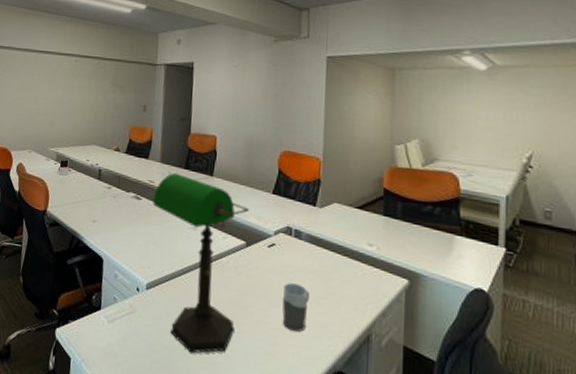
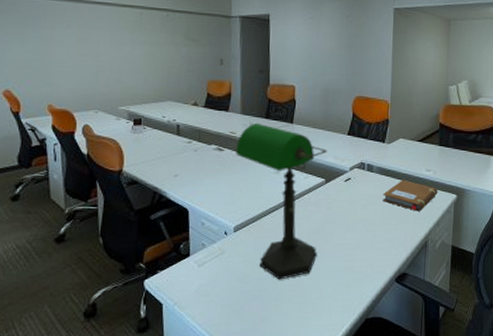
mug: present [282,283,309,332] -> none [357,209,380,247]
notebook: none [313,252,383,295] -> present [383,179,438,212]

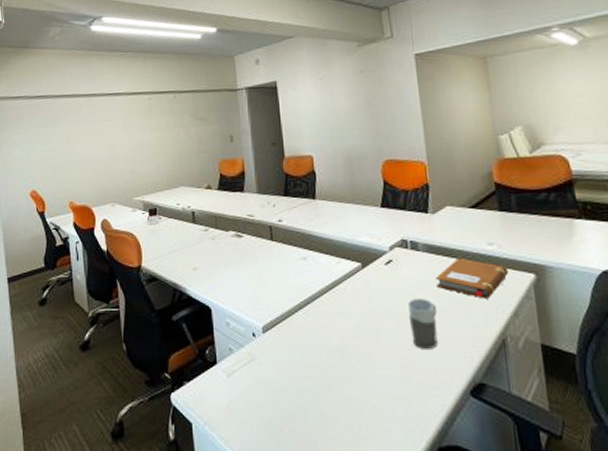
desk lamp: present [235,122,328,280] -> none [255,201,364,393]
mug: none [357,209,380,247] -> present [407,299,438,349]

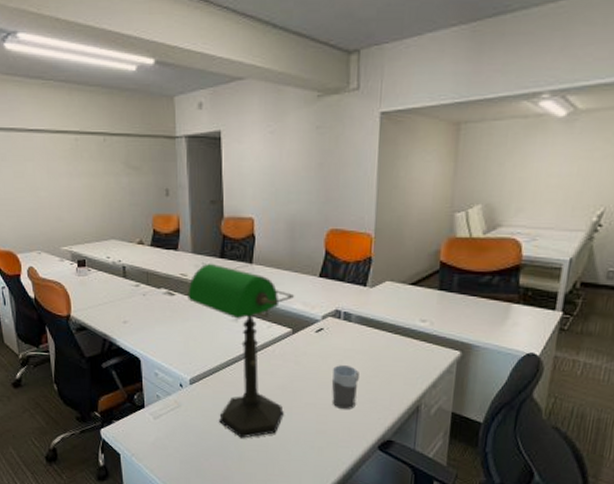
desk lamp: none [255,201,364,393] -> present [188,263,295,438]
notebook: present [436,258,509,299] -> none [363,331,436,370]

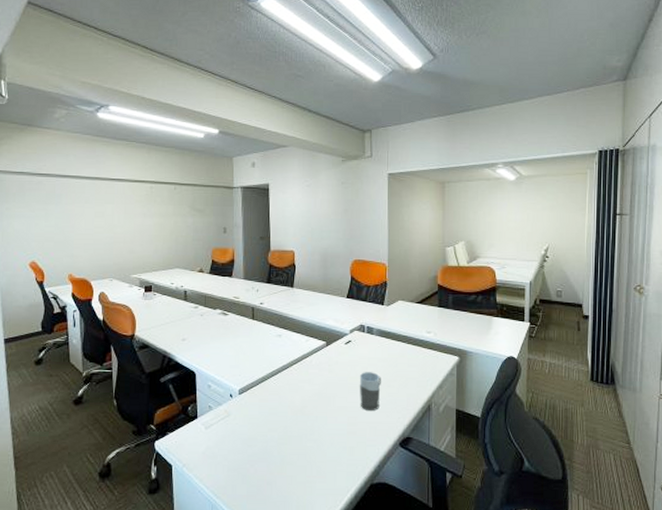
desk lamp: present [188,263,295,438] -> none [239,287,328,443]

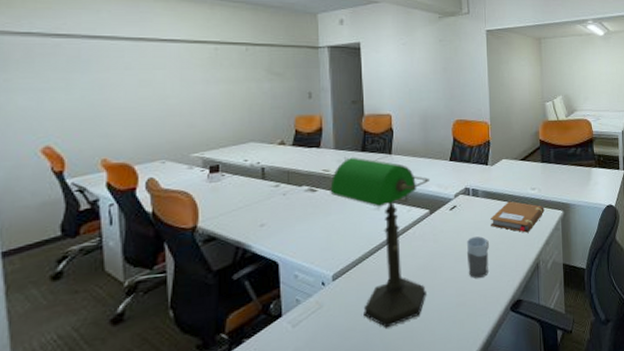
desk lamp: none [239,287,328,443] -> present [330,157,431,328]
notebook: none [384,342,439,374] -> present [490,201,545,233]

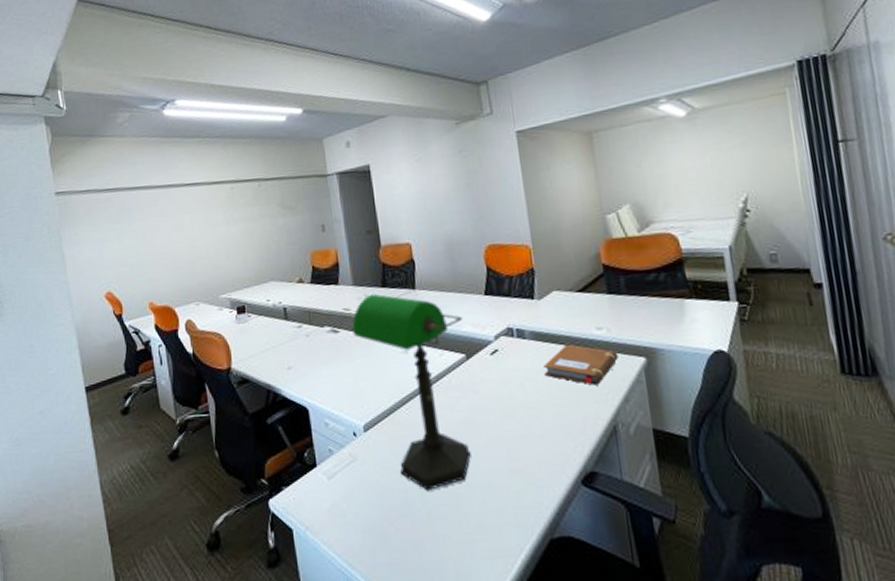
mug: present [466,236,489,278] -> none [514,388,547,440]

